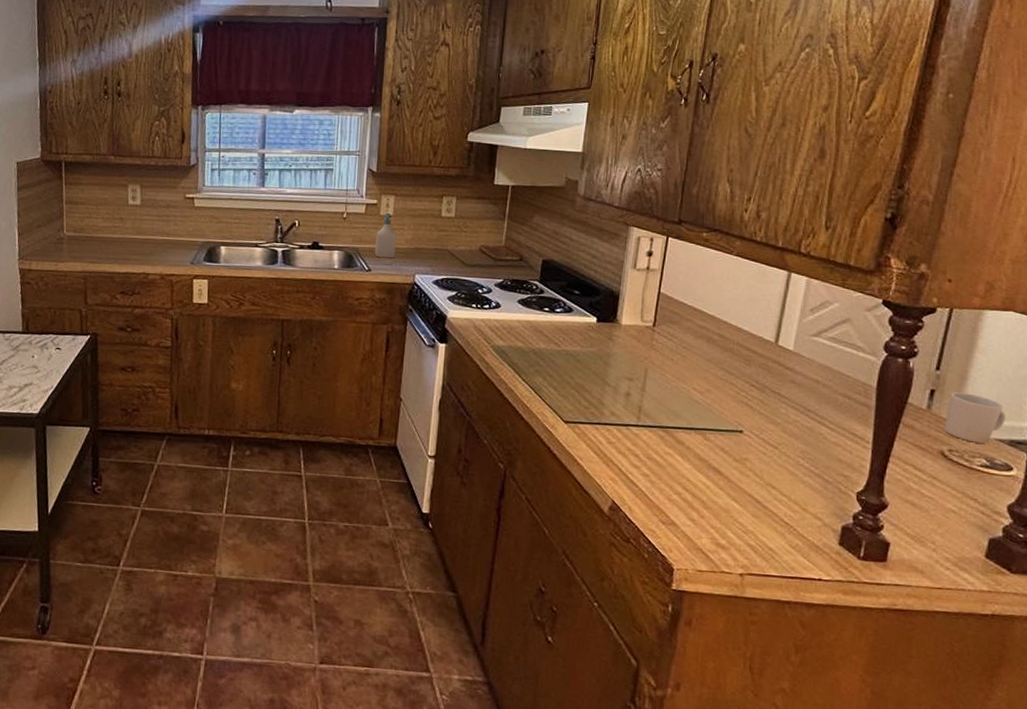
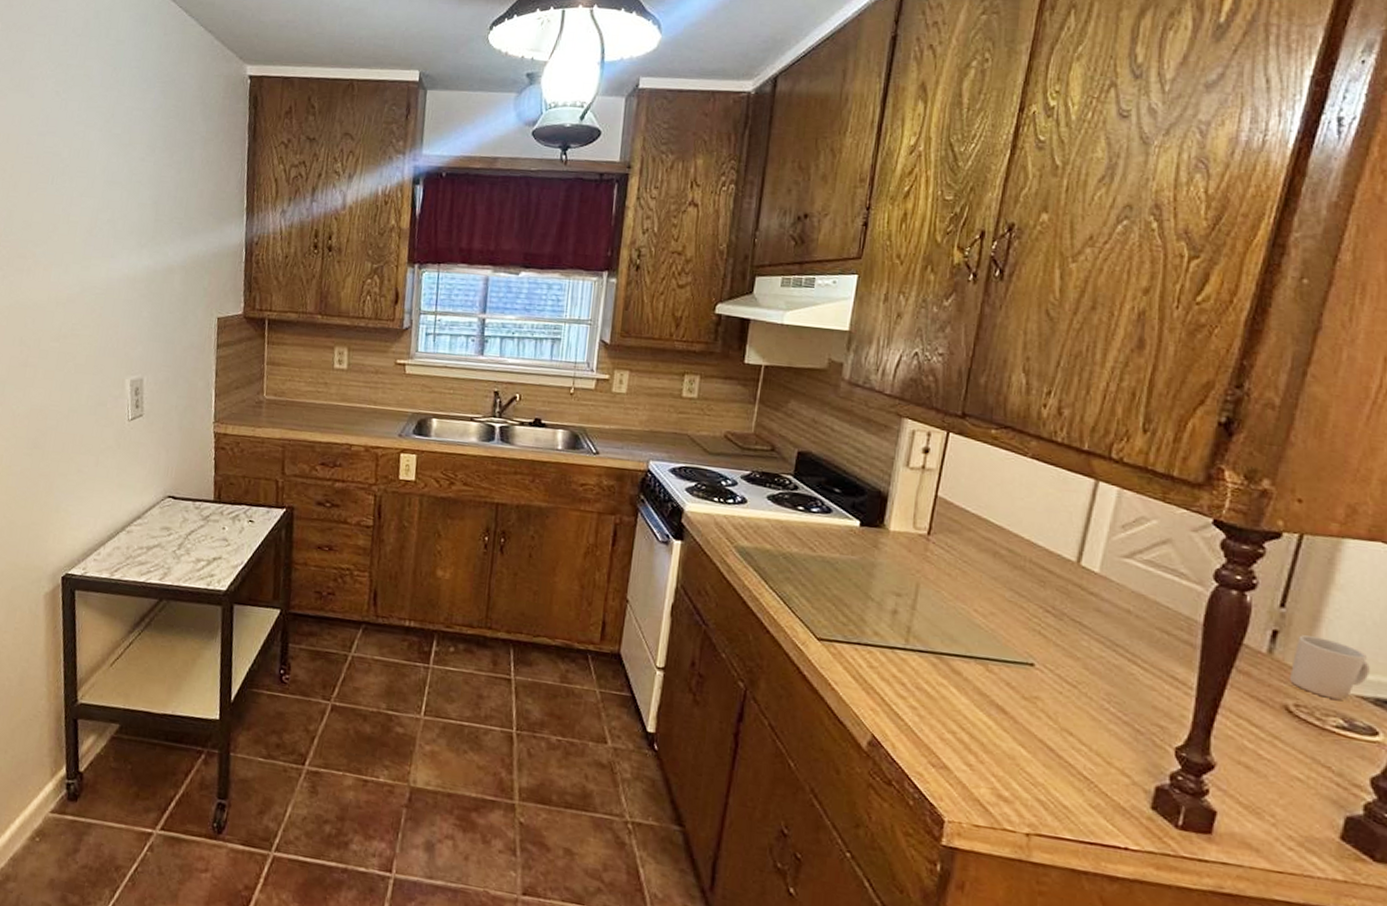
soap bottle: present [375,213,397,259] -> none [604,390,630,442]

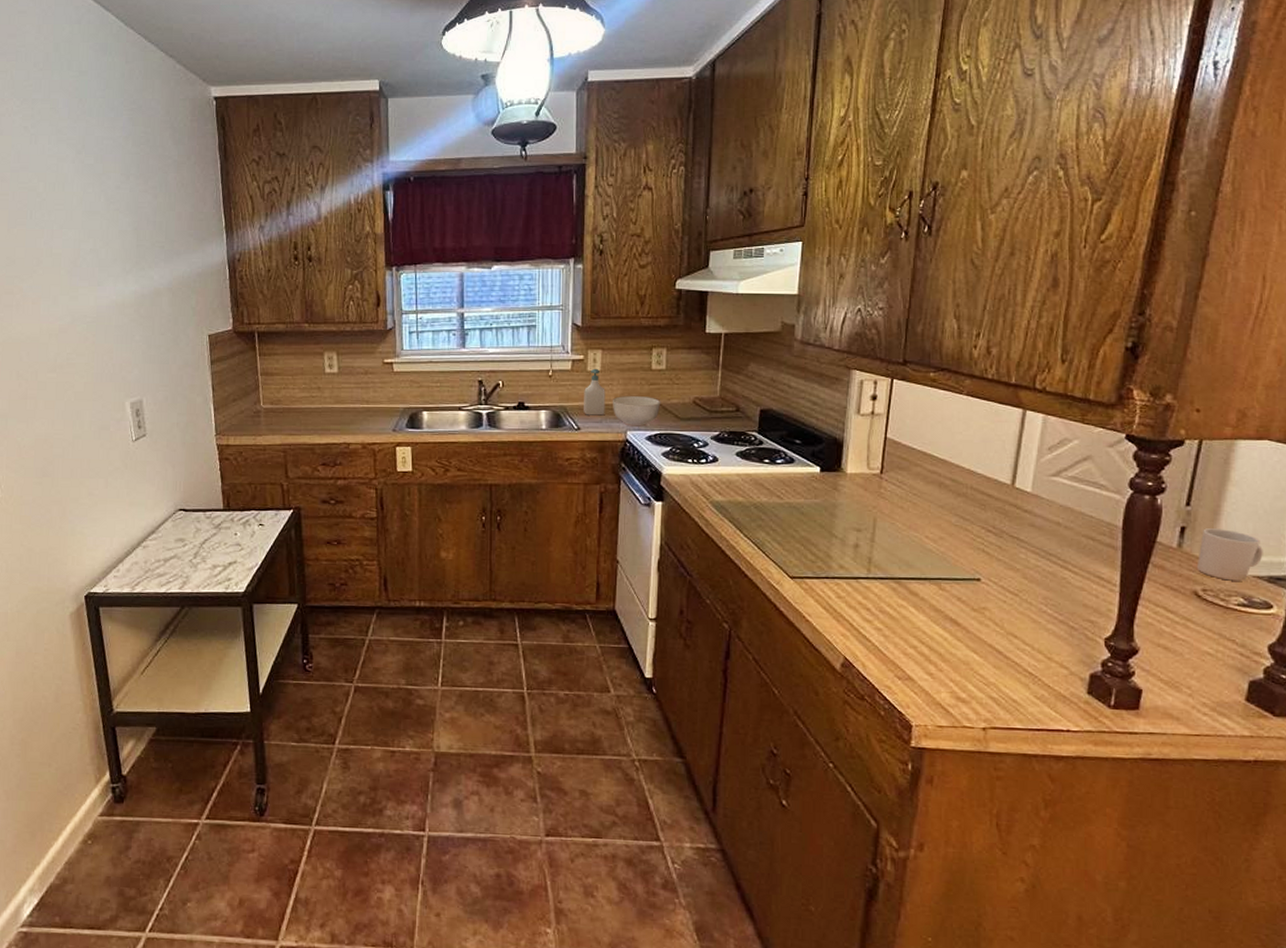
soap bottle: none [604,390,630,442] -> present [584,368,606,416]
bowl: none [635,422,690,458] -> present [612,395,661,427]

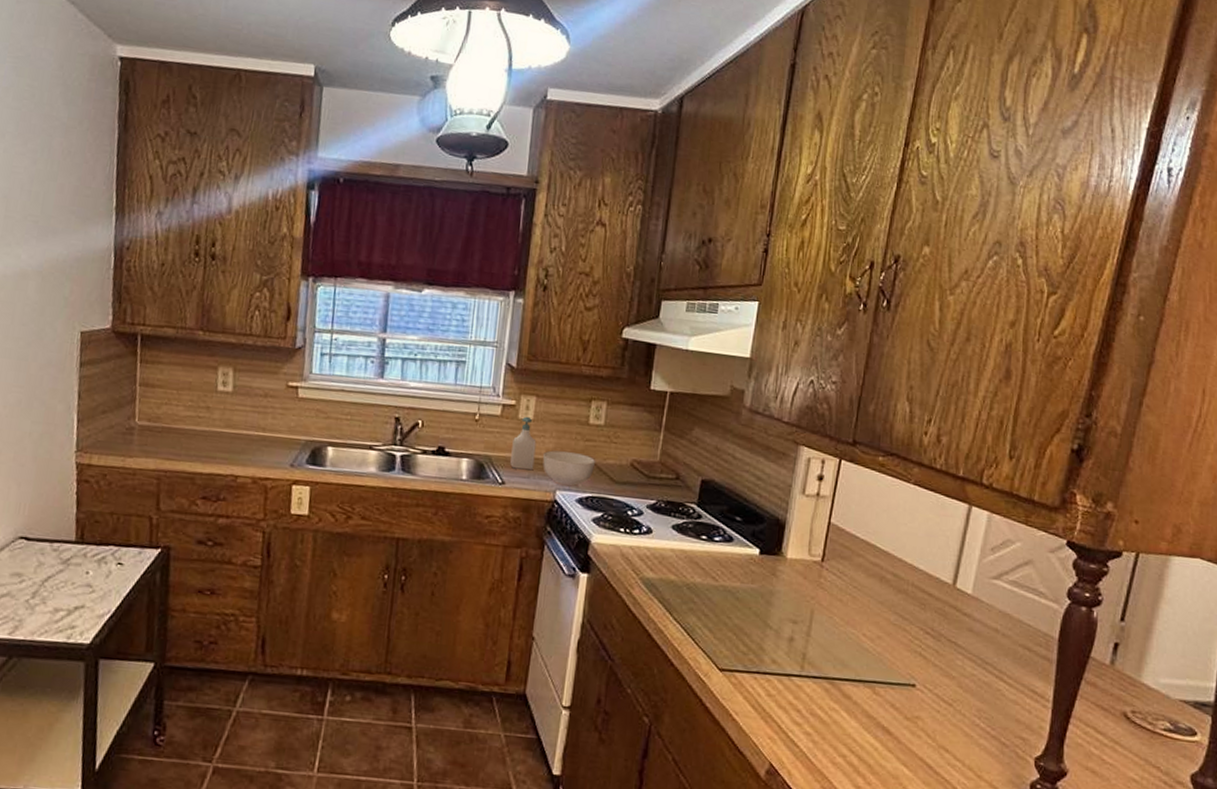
mug: present [1196,528,1263,581] -> none [1127,646,1190,705]

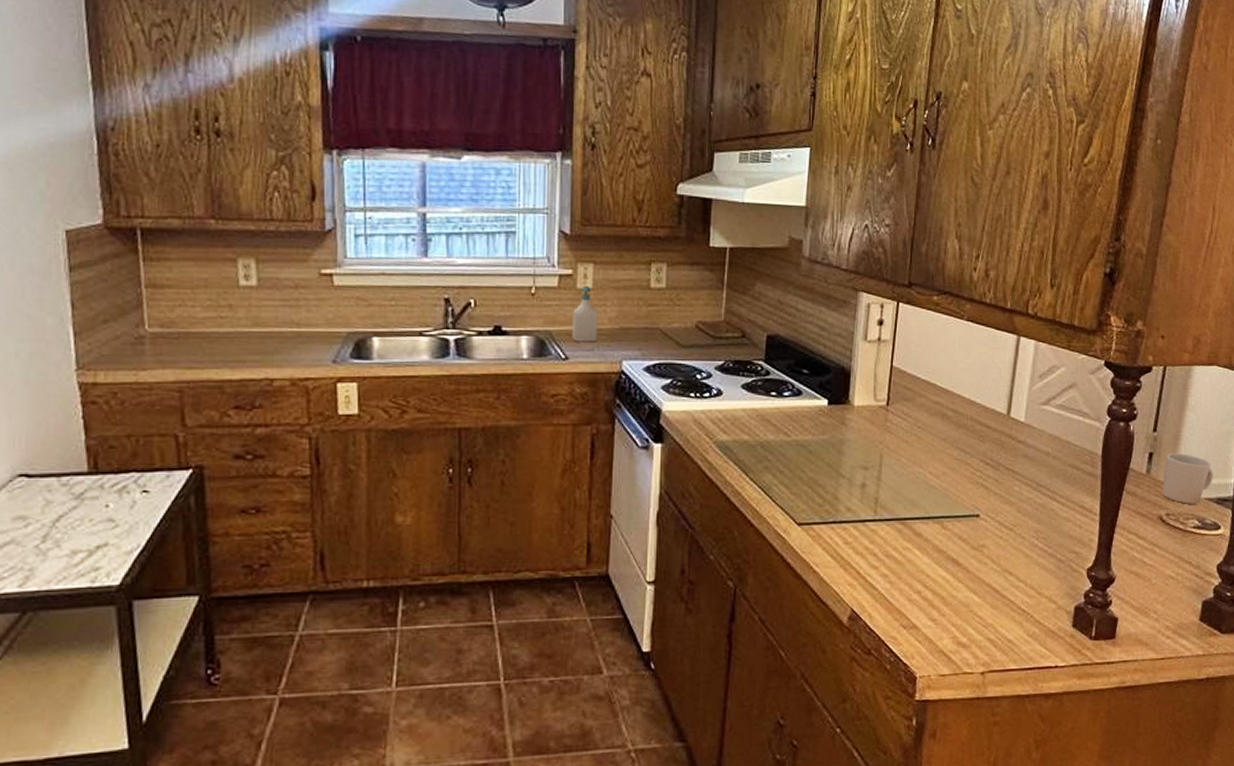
bowl: present [542,450,596,487] -> none [605,318,661,355]
mug: none [1127,646,1190,705] -> present [1161,453,1213,504]

